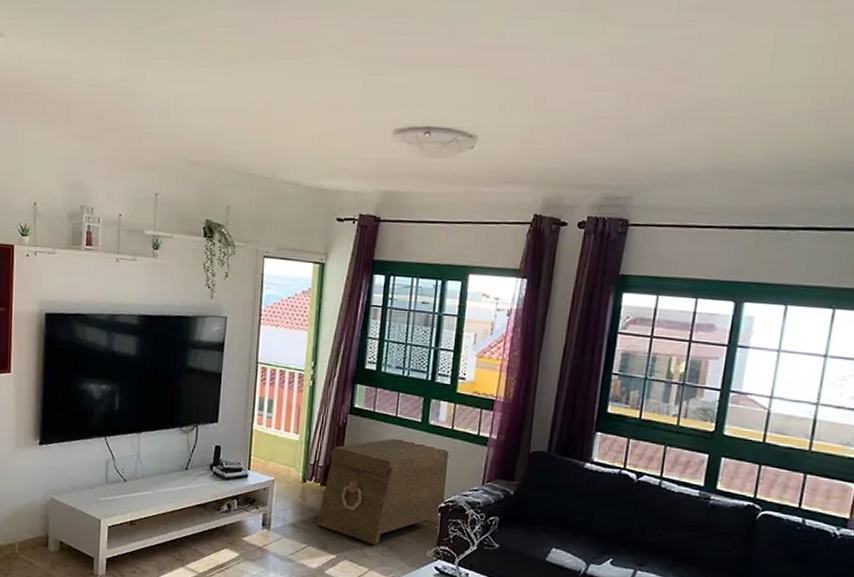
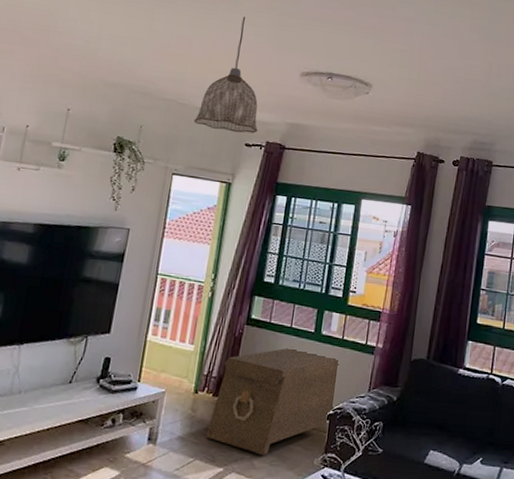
pendant lamp: none [281,69,349,207] -> present [194,16,258,134]

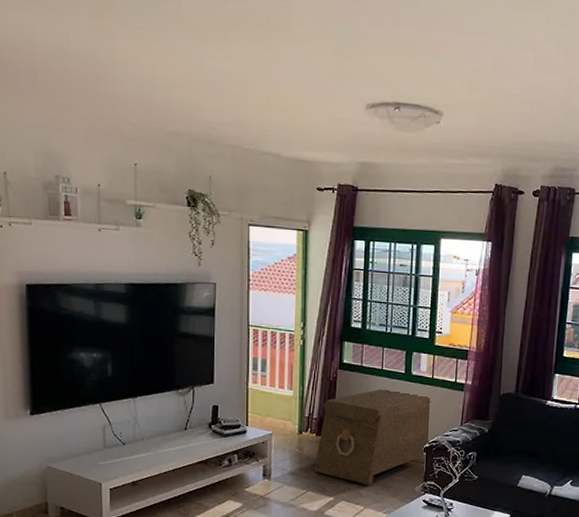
pendant lamp: present [194,16,258,134] -> none [262,44,328,177]

